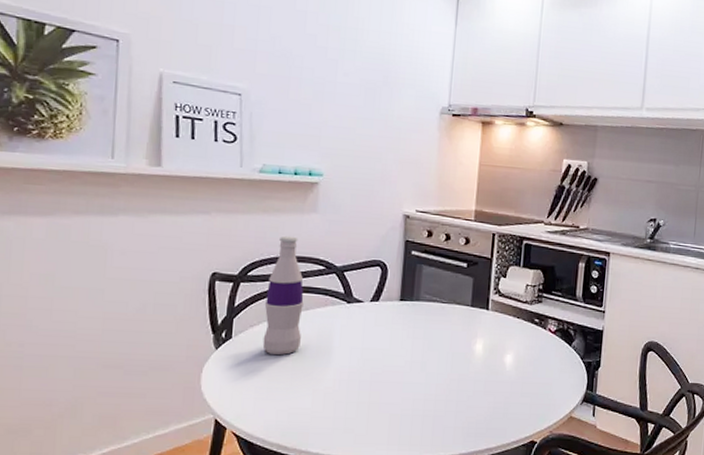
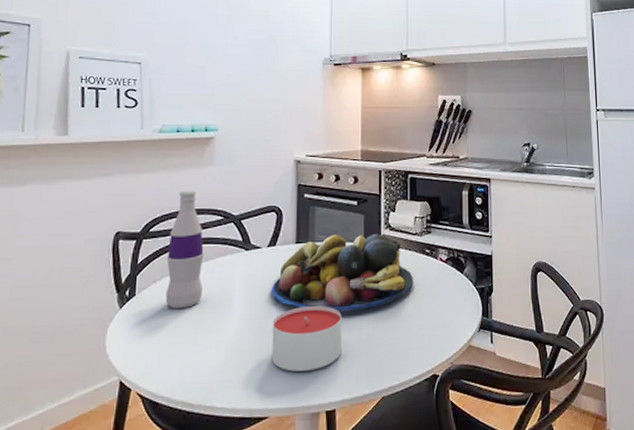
candle: none [369,363,443,426] -> present [271,305,342,372]
fruit bowl: none [372,295,519,373] -> present [272,233,413,312]

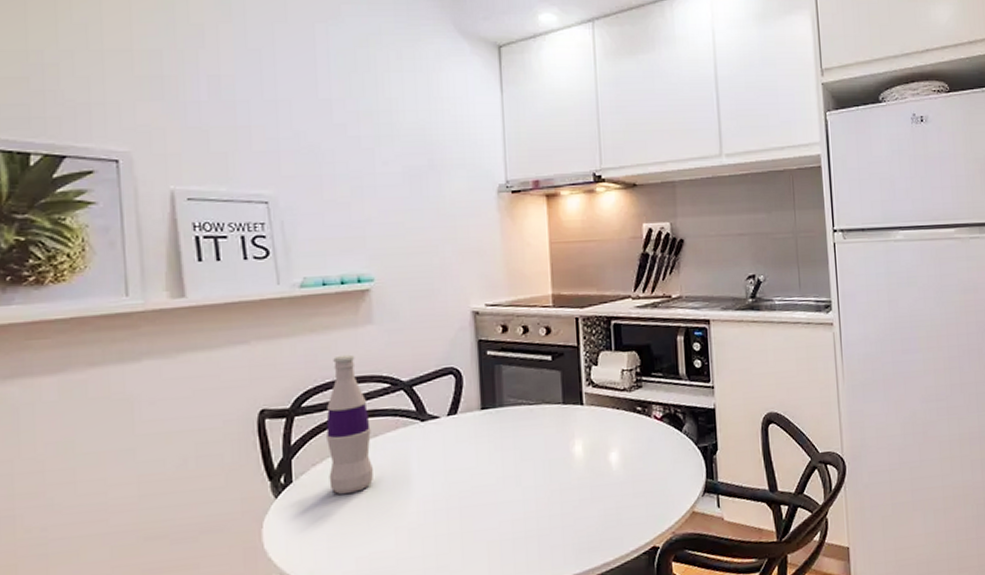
candle: present [271,305,342,372] -> none [460,479,545,555]
fruit bowl: present [272,233,413,312] -> none [456,391,624,484]

